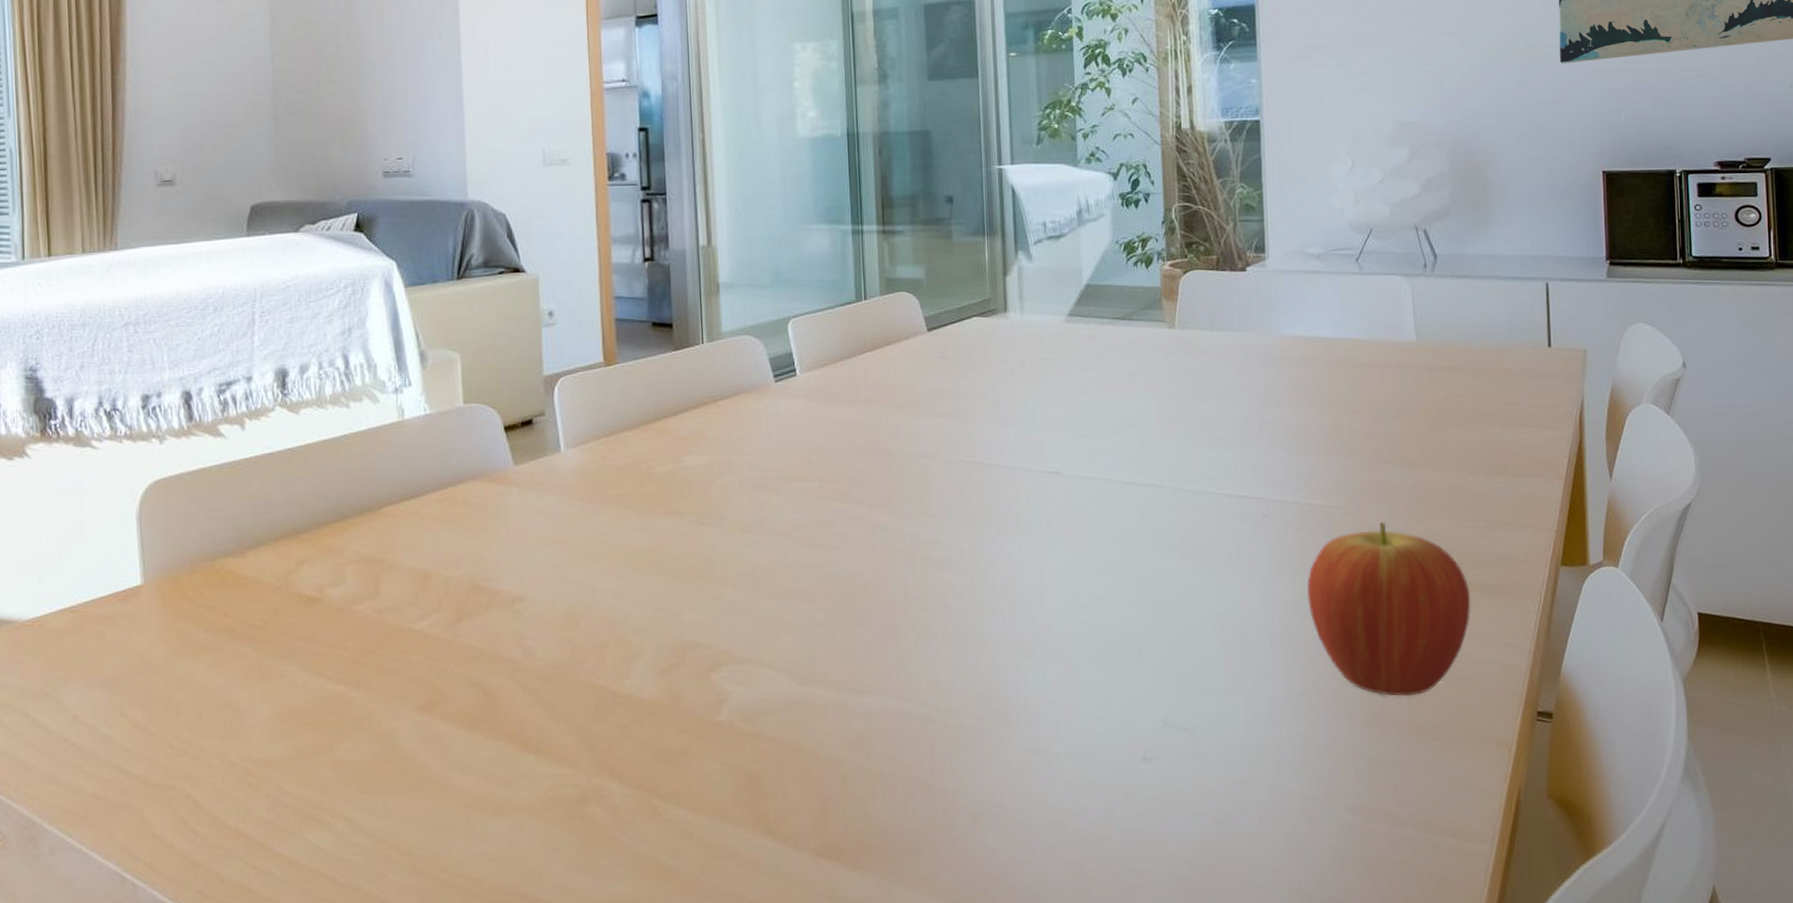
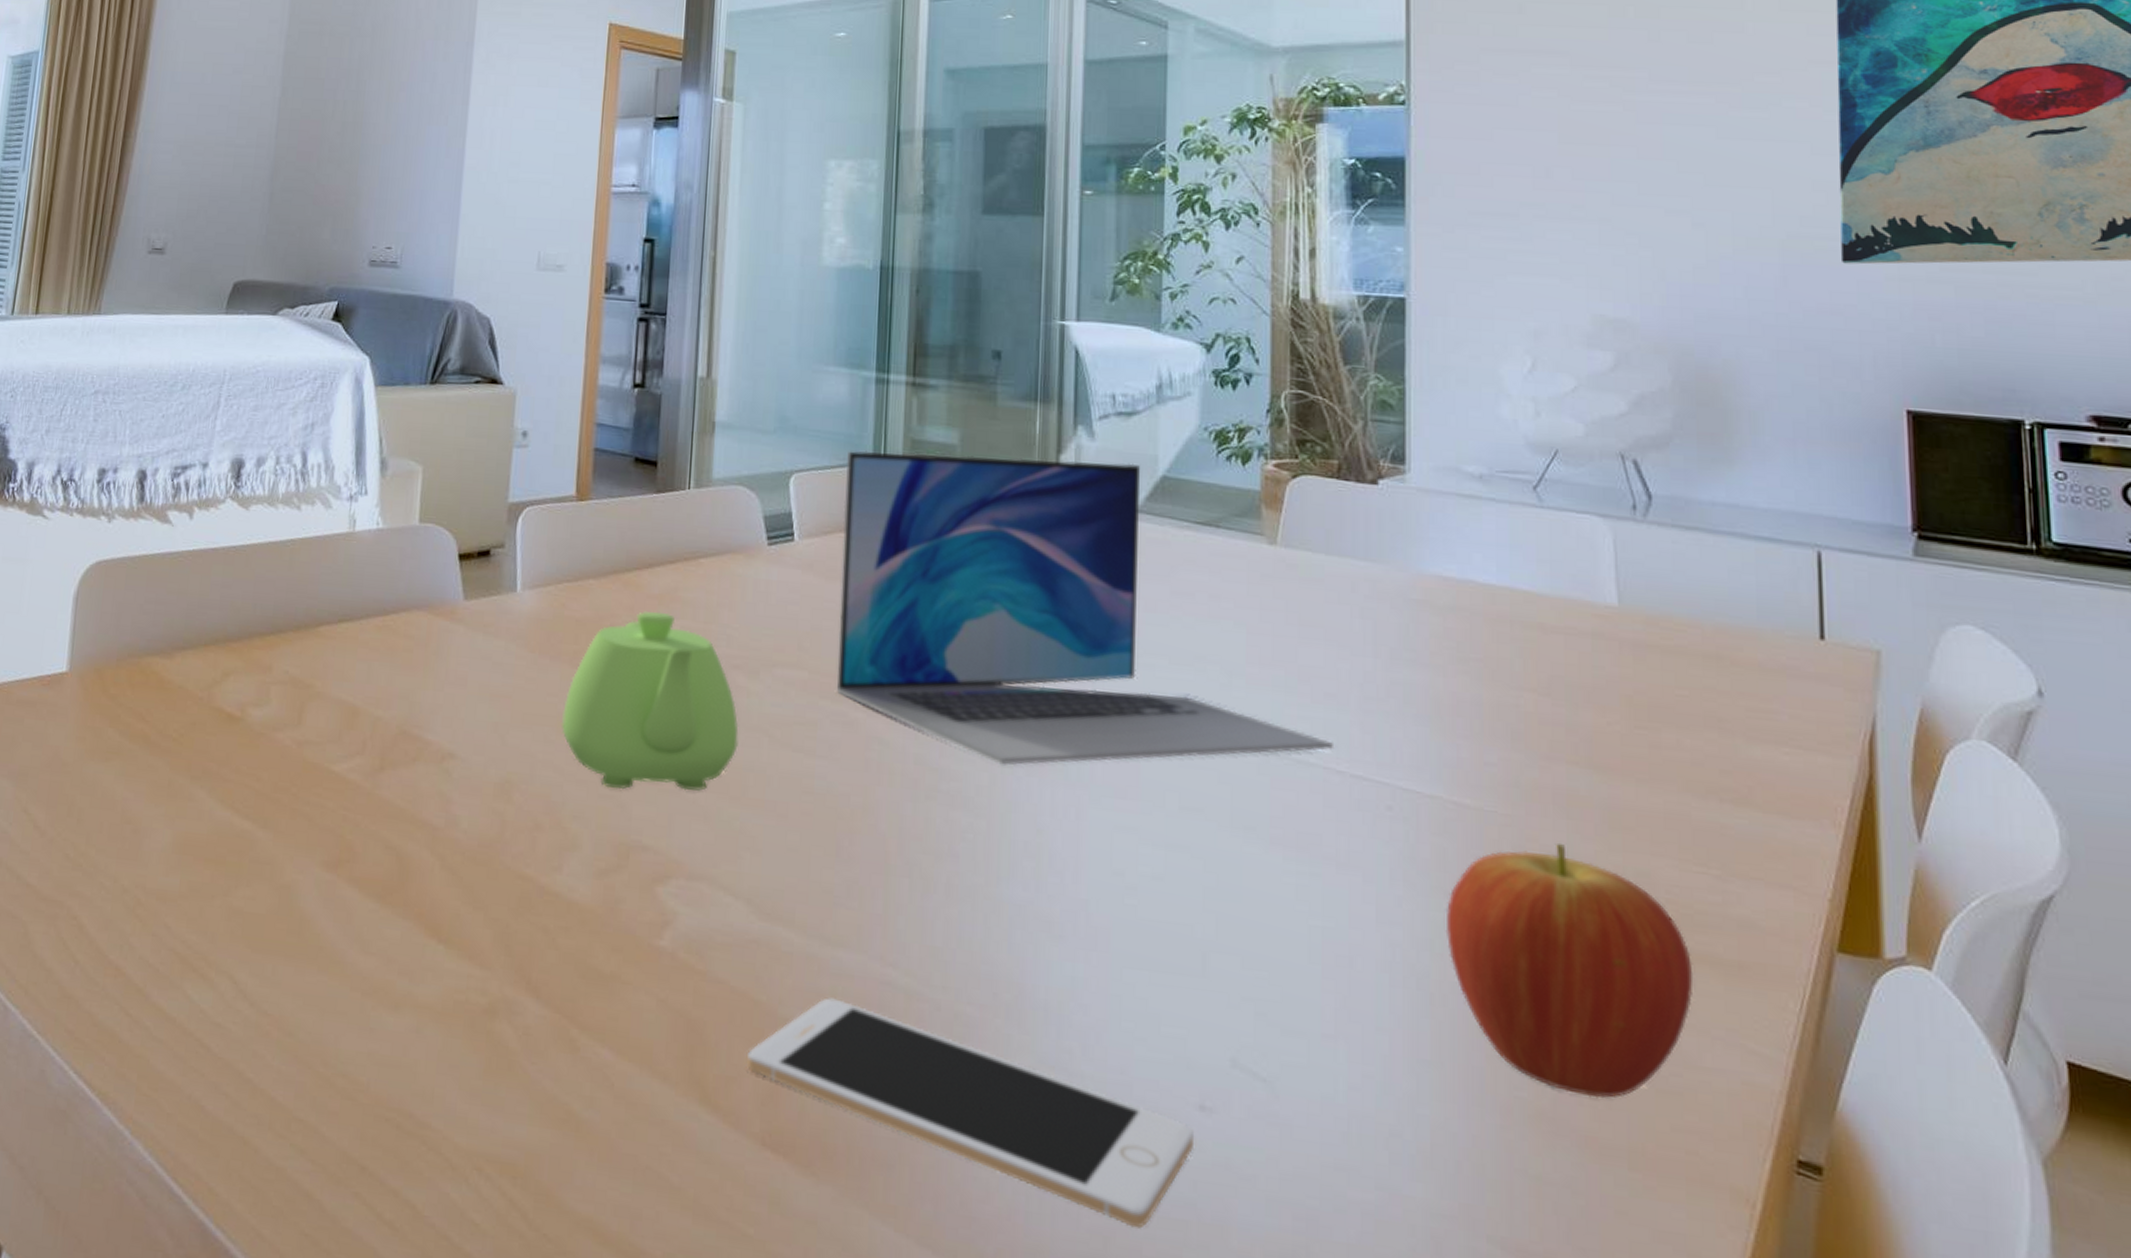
teapot: none [614,450,767,603] -> present [561,610,739,791]
cell phone: none [799,734,1140,855] -> present [747,997,1194,1229]
laptop: none [834,277,1225,532] -> present [836,451,1335,767]

